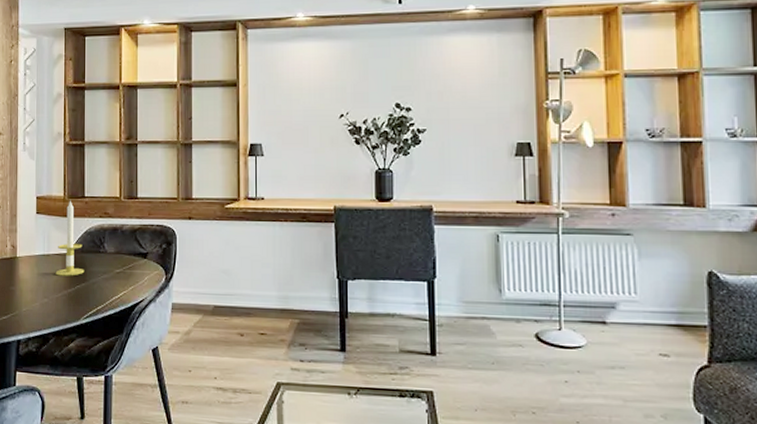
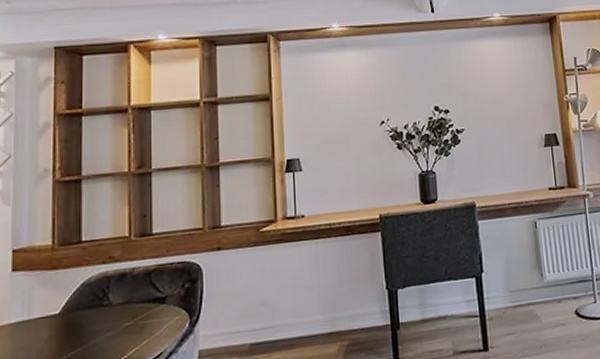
candle: present [55,200,85,276] -> none [39,248,82,345]

